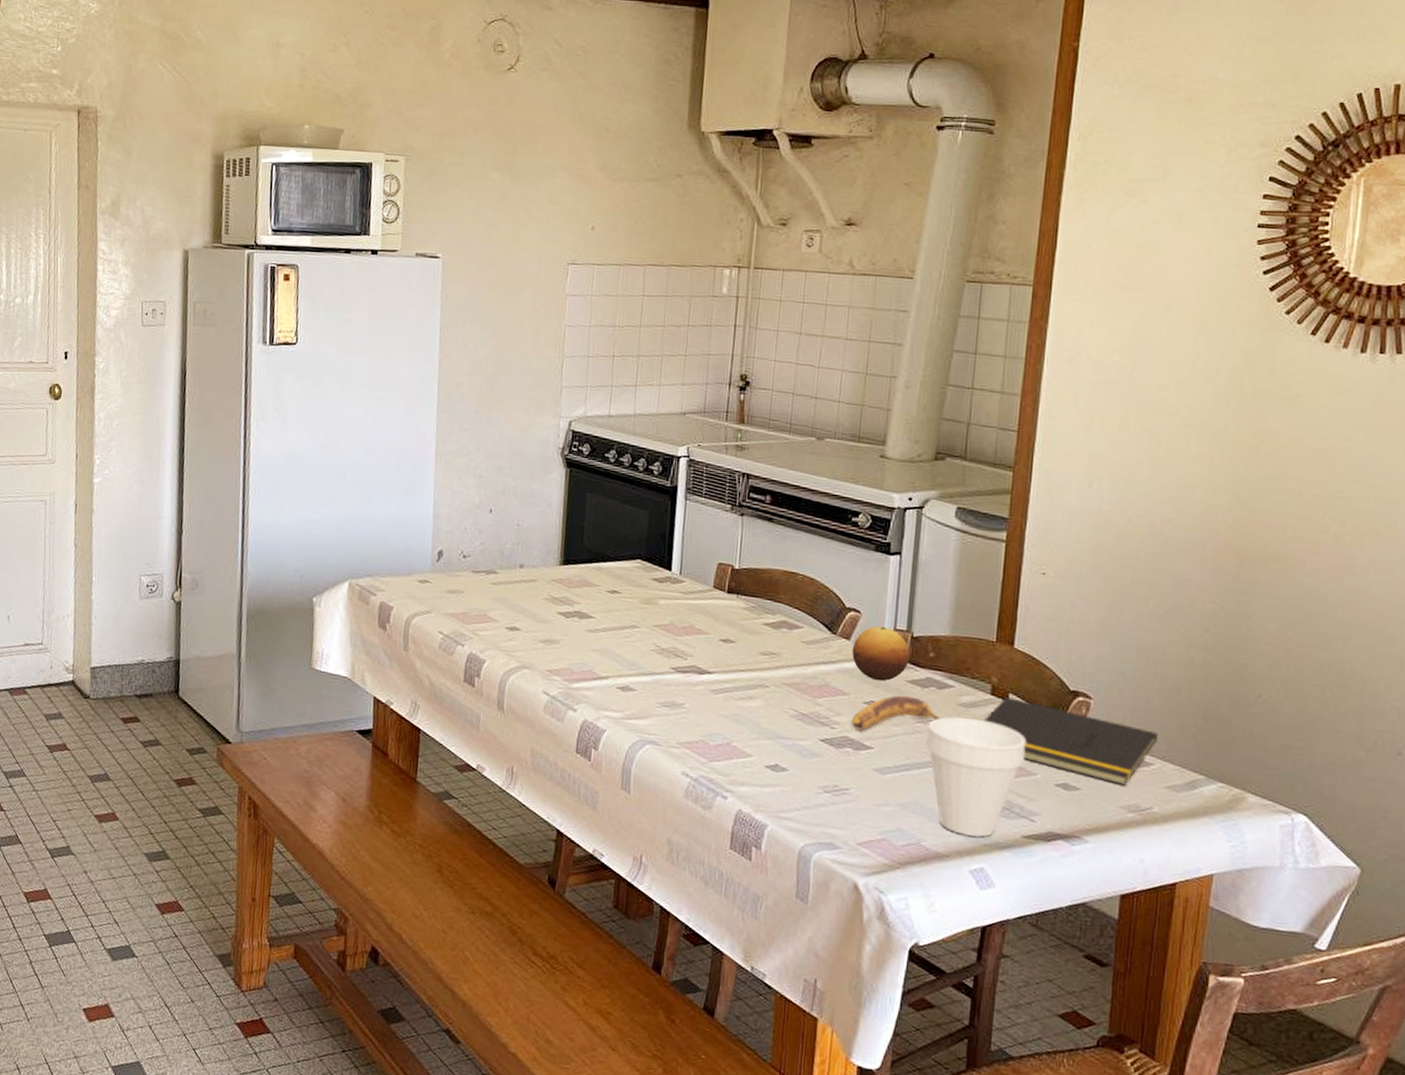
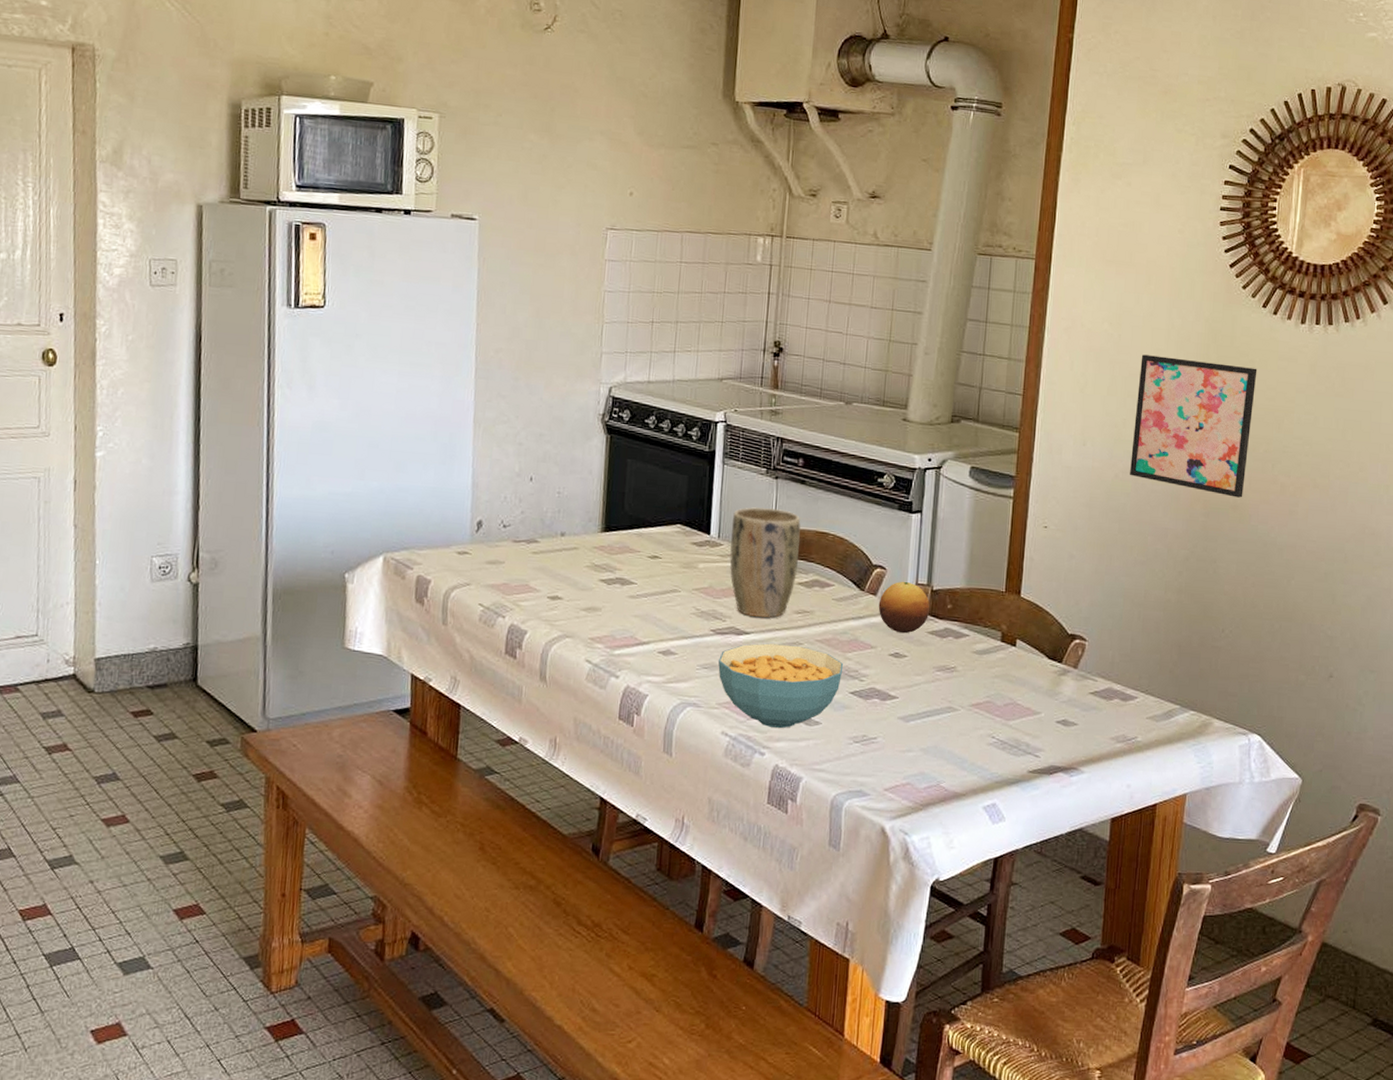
cereal bowl: none [678,683,814,773] -> present [717,643,844,729]
plant pot: none [691,544,768,658] -> present [729,507,802,618]
banana: present [851,695,941,731] -> none [878,646,958,682]
cup: present [925,717,1026,838] -> none [944,664,1032,775]
notepad: present [983,697,1159,785] -> none [994,643,1142,718]
wall art: none [1145,388,1304,548] -> present [1130,354,1257,498]

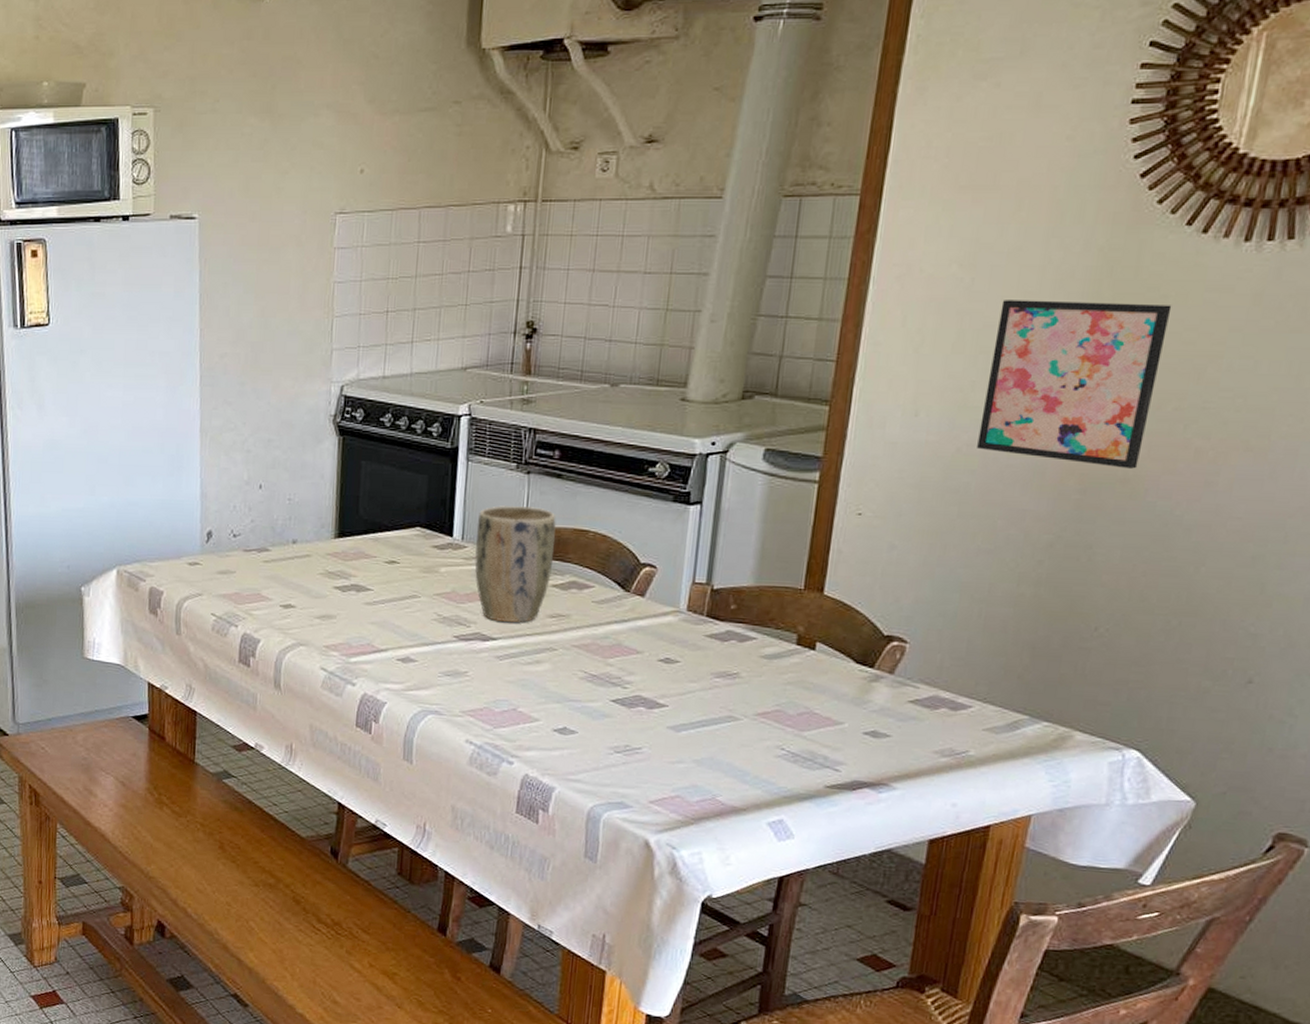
cereal bowl: present [717,643,844,729] -> none [461,649,604,738]
fruit: present [878,581,930,634] -> none [646,580,709,637]

